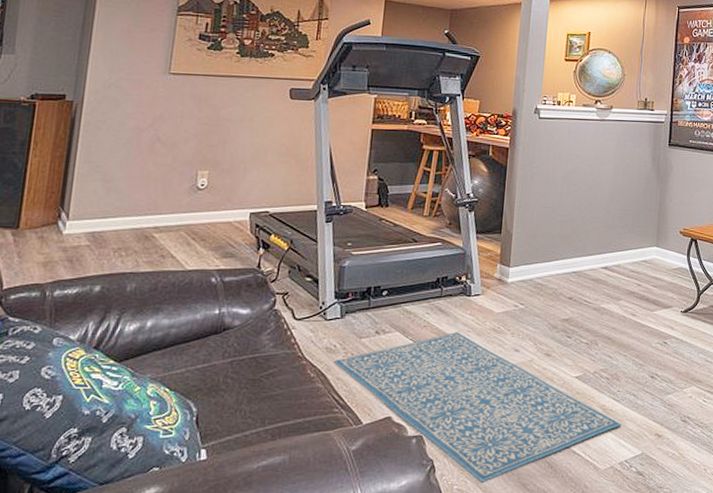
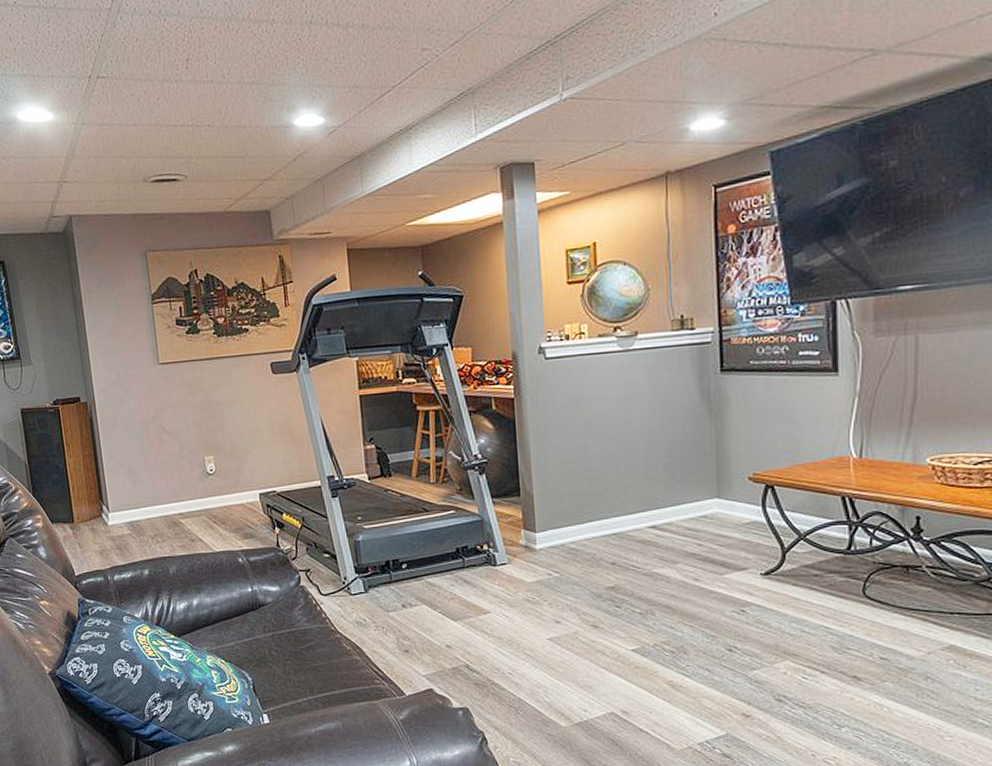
rug: present [334,331,621,484] -> none [366,603,696,757]

